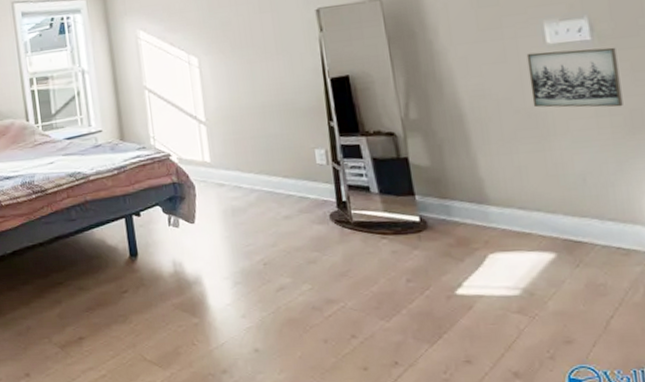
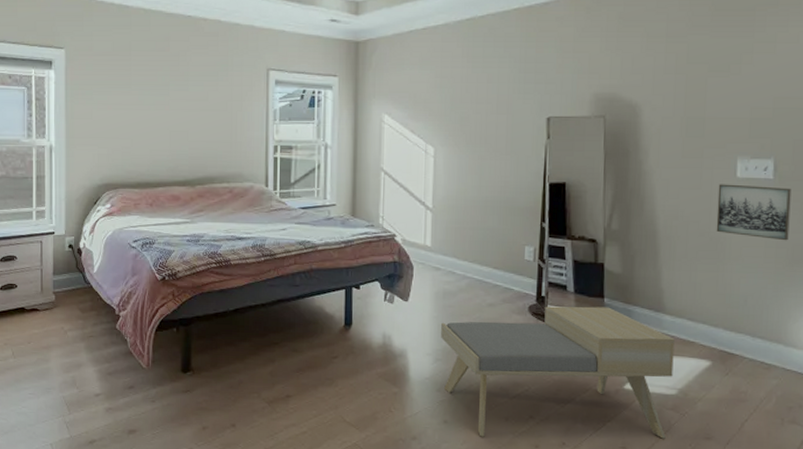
bench: none [235,205,517,364] -> present [441,306,675,439]

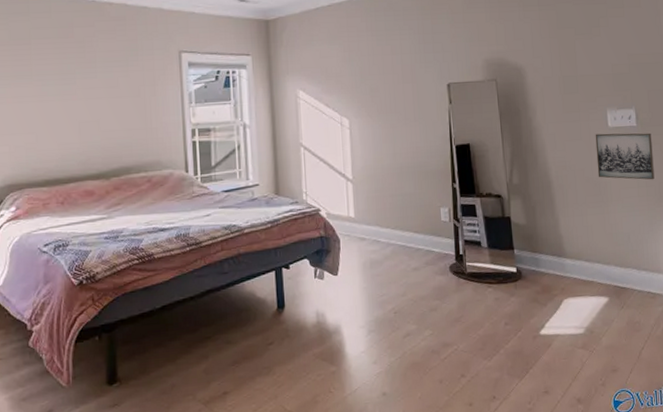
bench: present [441,306,675,439] -> none [371,258,580,404]

